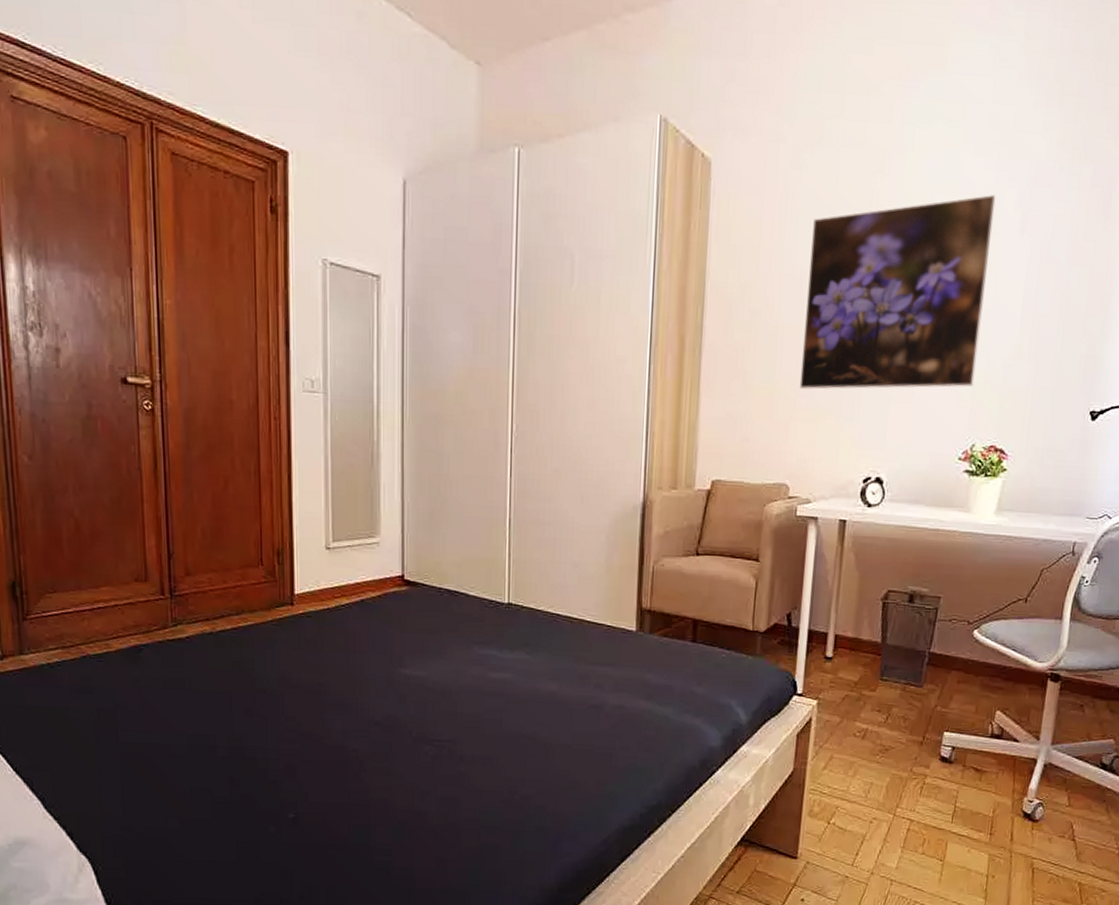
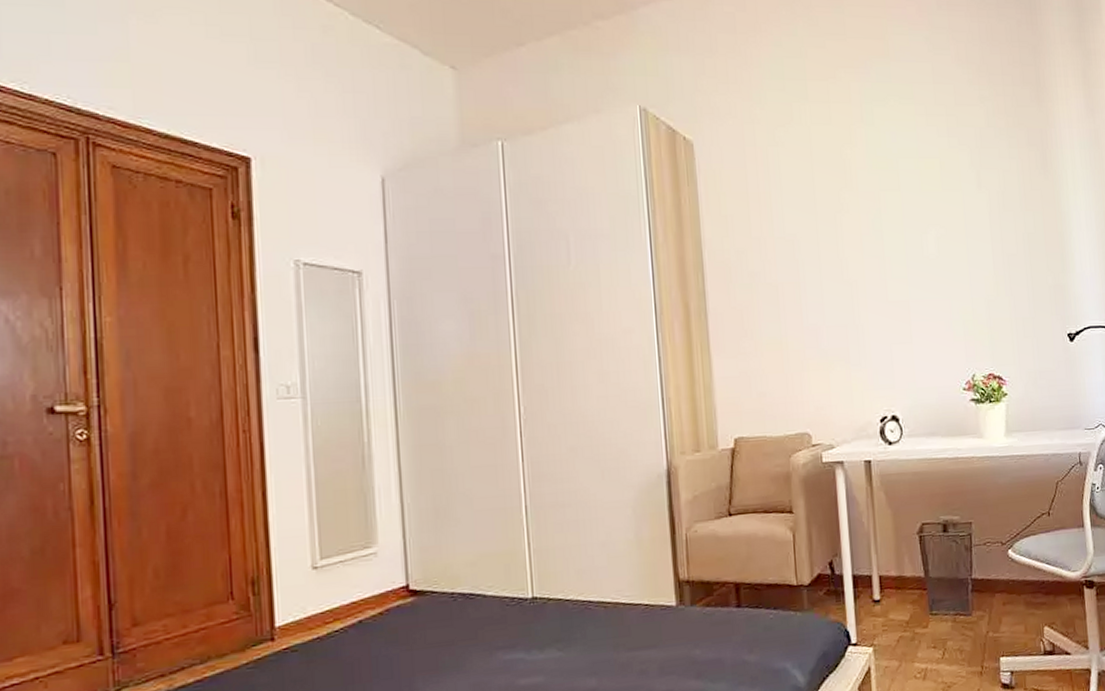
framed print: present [799,195,996,389] -> none [796,157,964,341]

